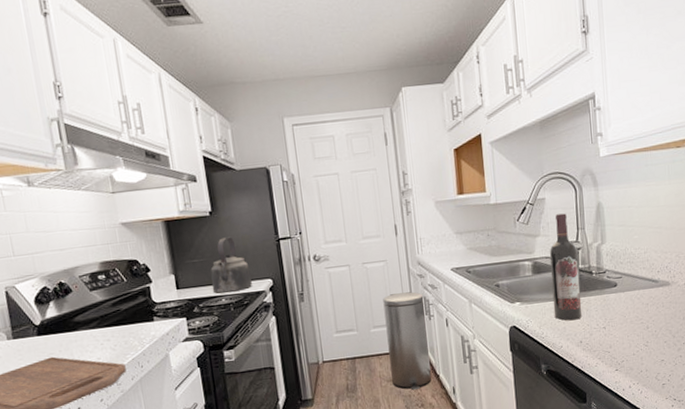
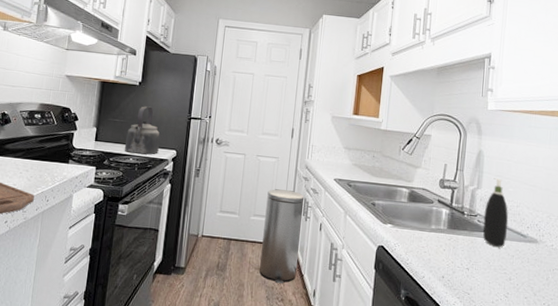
wine bottle: present [549,213,583,321] -> none [421,152,454,255]
soap dispenser: none [612,227,639,299] -> present [482,177,509,247]

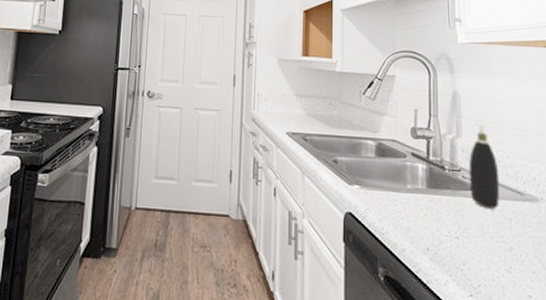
kettle: present [124,106,160,155] -> none [43,57,84,113]
pedal bin: present [259,189,305,284] -> none [205,148,253,266]

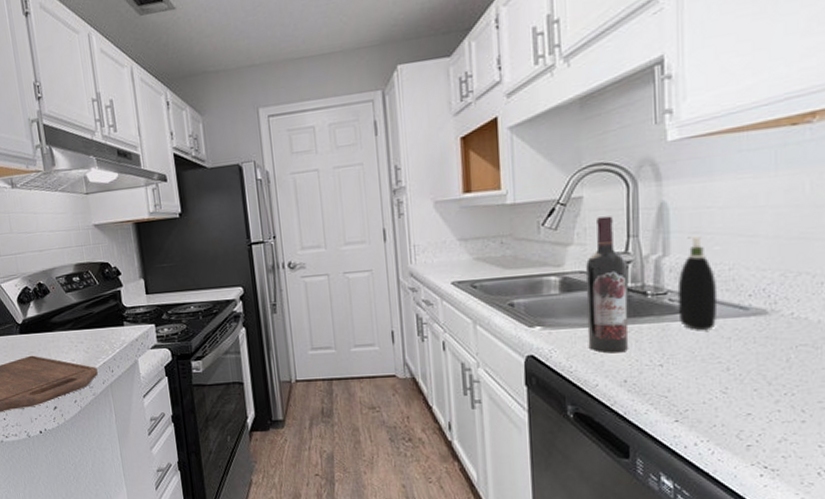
wine bottle: none [396,95,431,221] -> present [585,216,629,353]

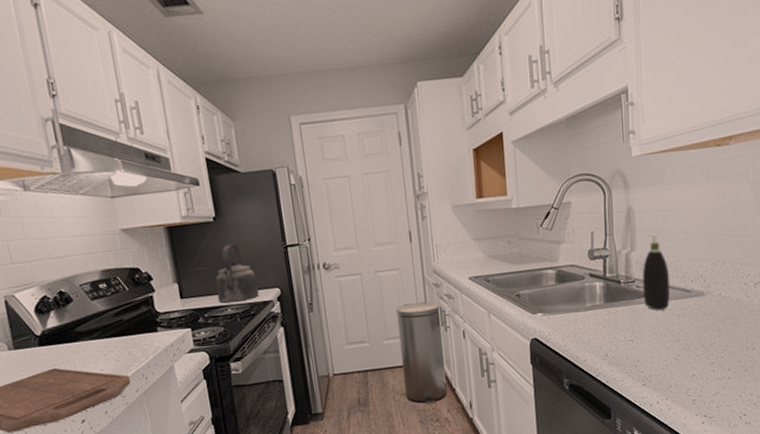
kettle: none [179,240,222,300] -> present [215,243,259,303]
pedal bin: none [366,308,422,422] -> present [396,302,447,405]
wine bottle: present [585,216,629,353] -> none [574,218,609,333]

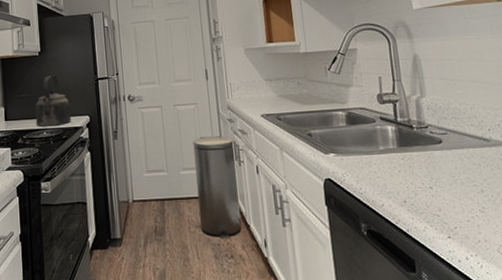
soap dispenser: present [642,233,671,310] -> none [434,81,468,158]

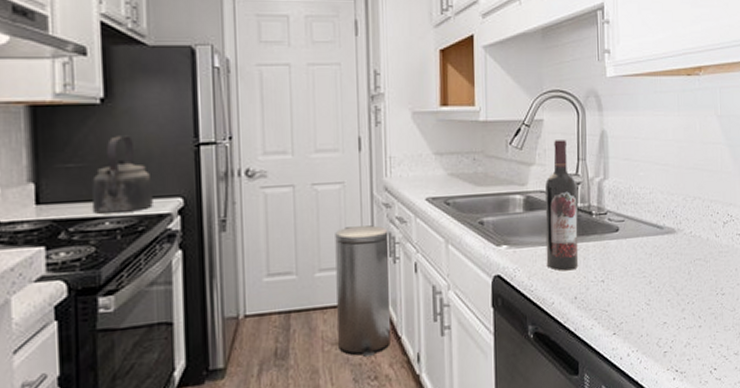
wine bottle: none [364,64,405,177] -> present [544,140,579,271]

